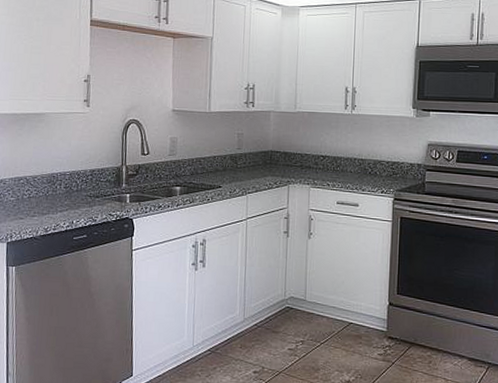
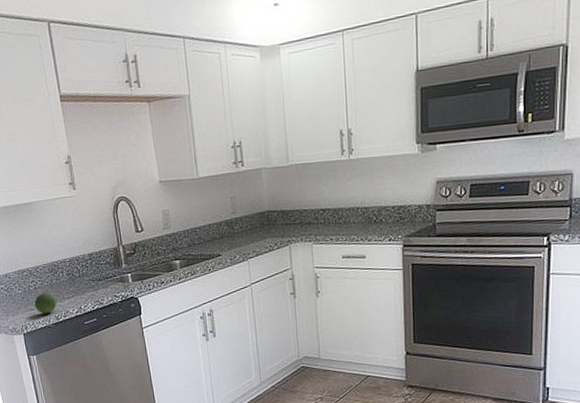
fruit: none [25,203,49,225] -> present [34,292,57,314]

